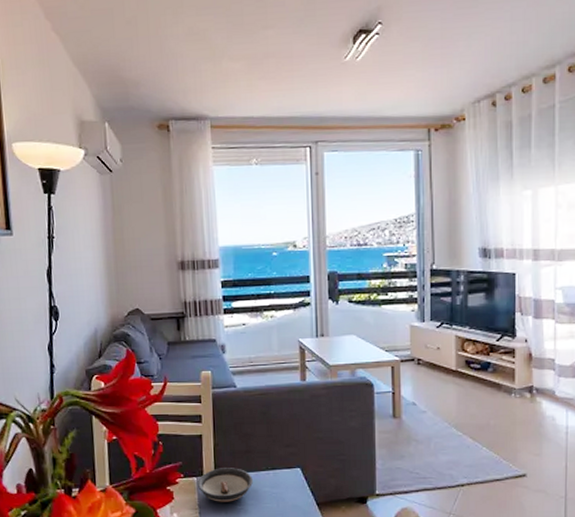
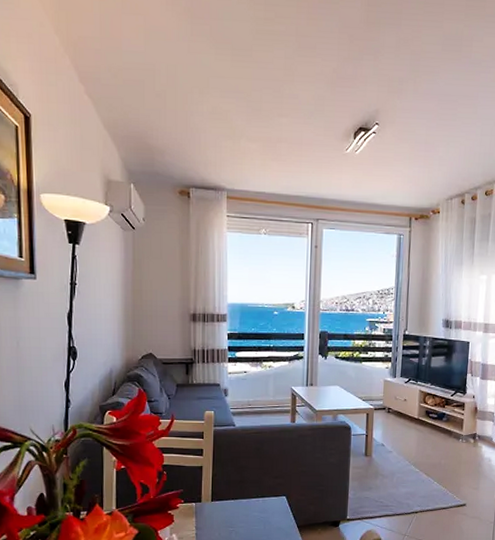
saucer: present [196,468,253,502] -> none [195,495,244,525]

